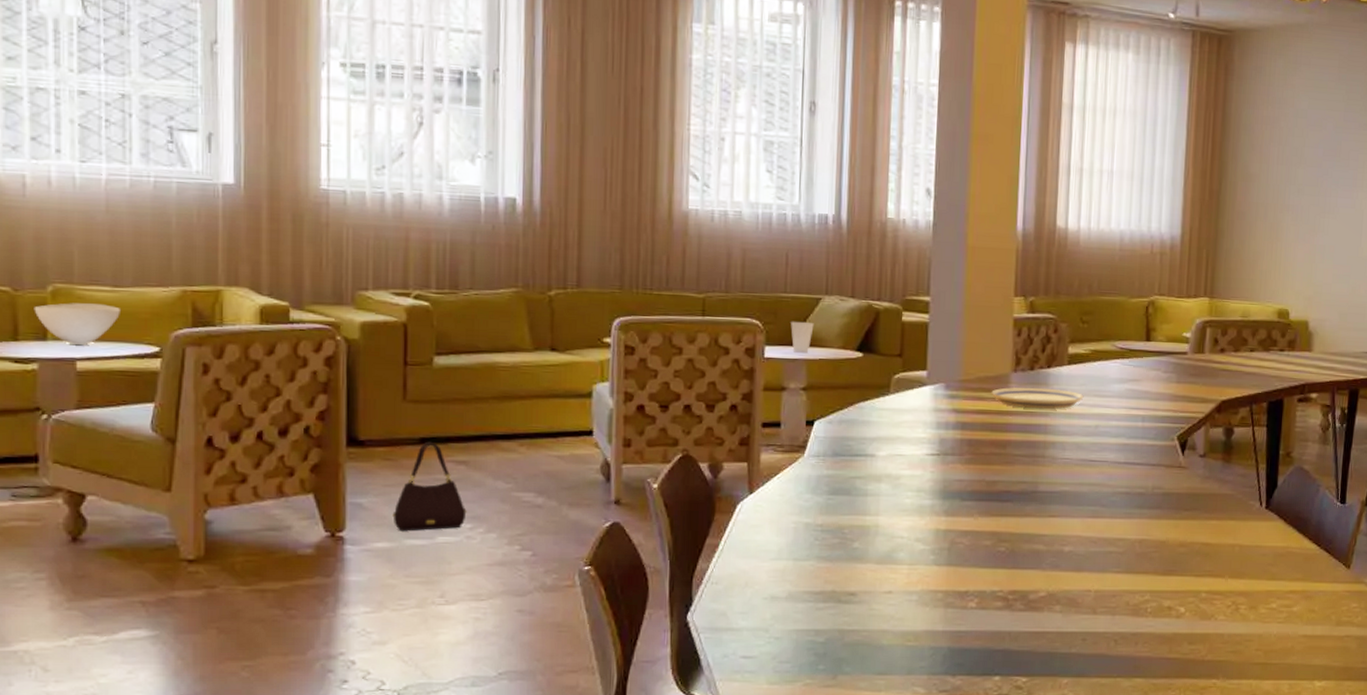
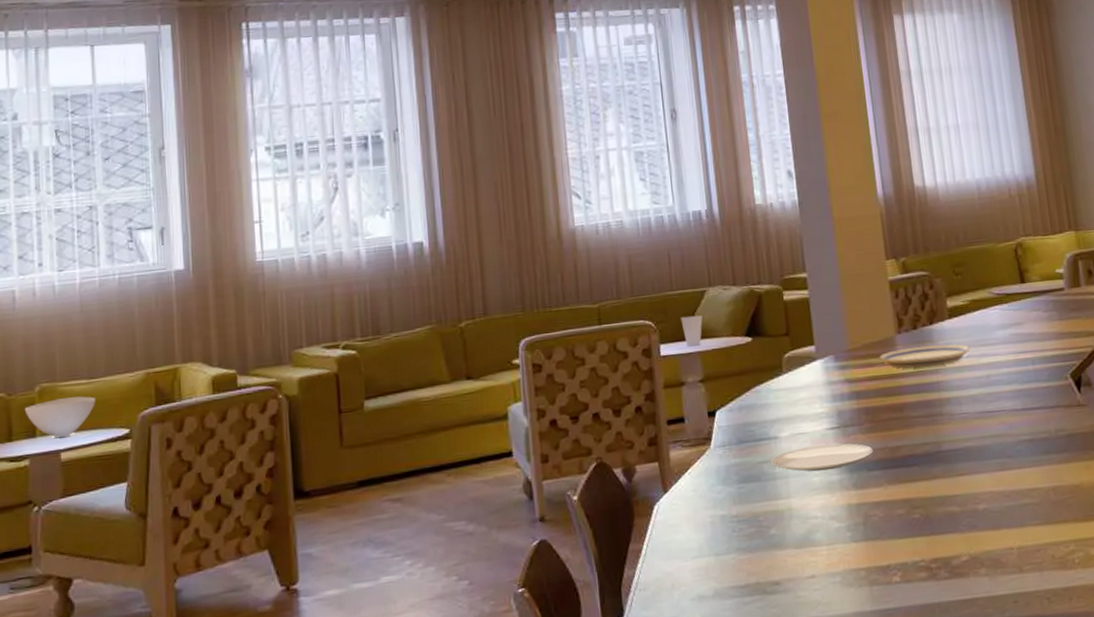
handbag: present [392,441,467,531] -> none [339,483,406,576]
plate: none [864,468,970,494] -> present [771,443,873,472]

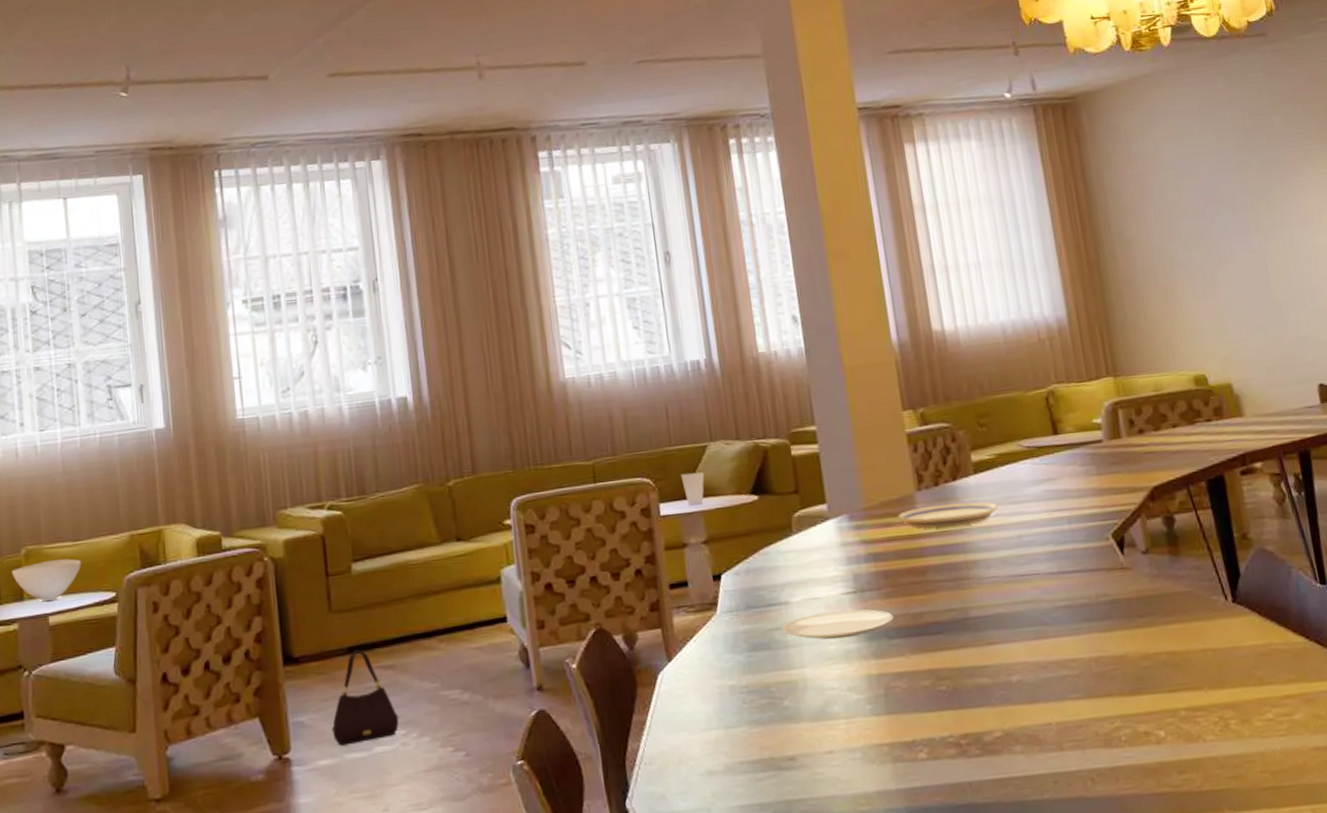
handbag: none [339,483,406,576] -> present [331,649,399,746]

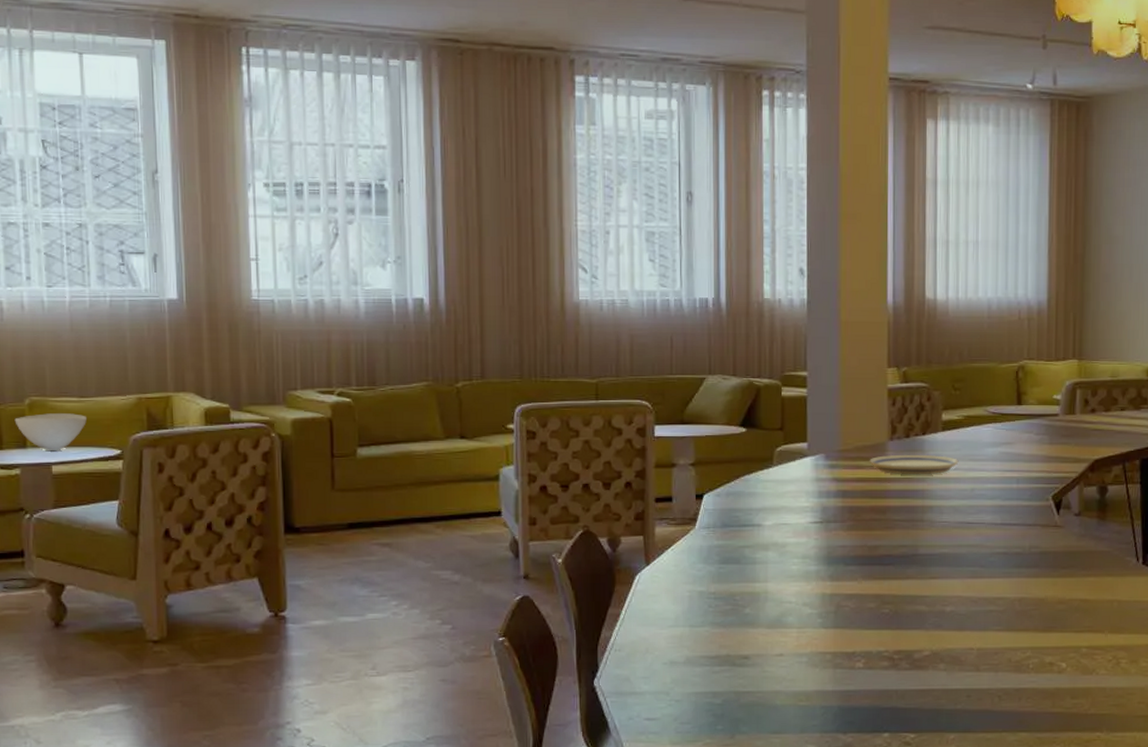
handbag: present [331,649,399,746] -> none [327,526,392,610]
cup: present [681,471,705,507] -> none [678,401,699,432]
plate: present [782,609,894,640] -> none [752,536,852,561]

